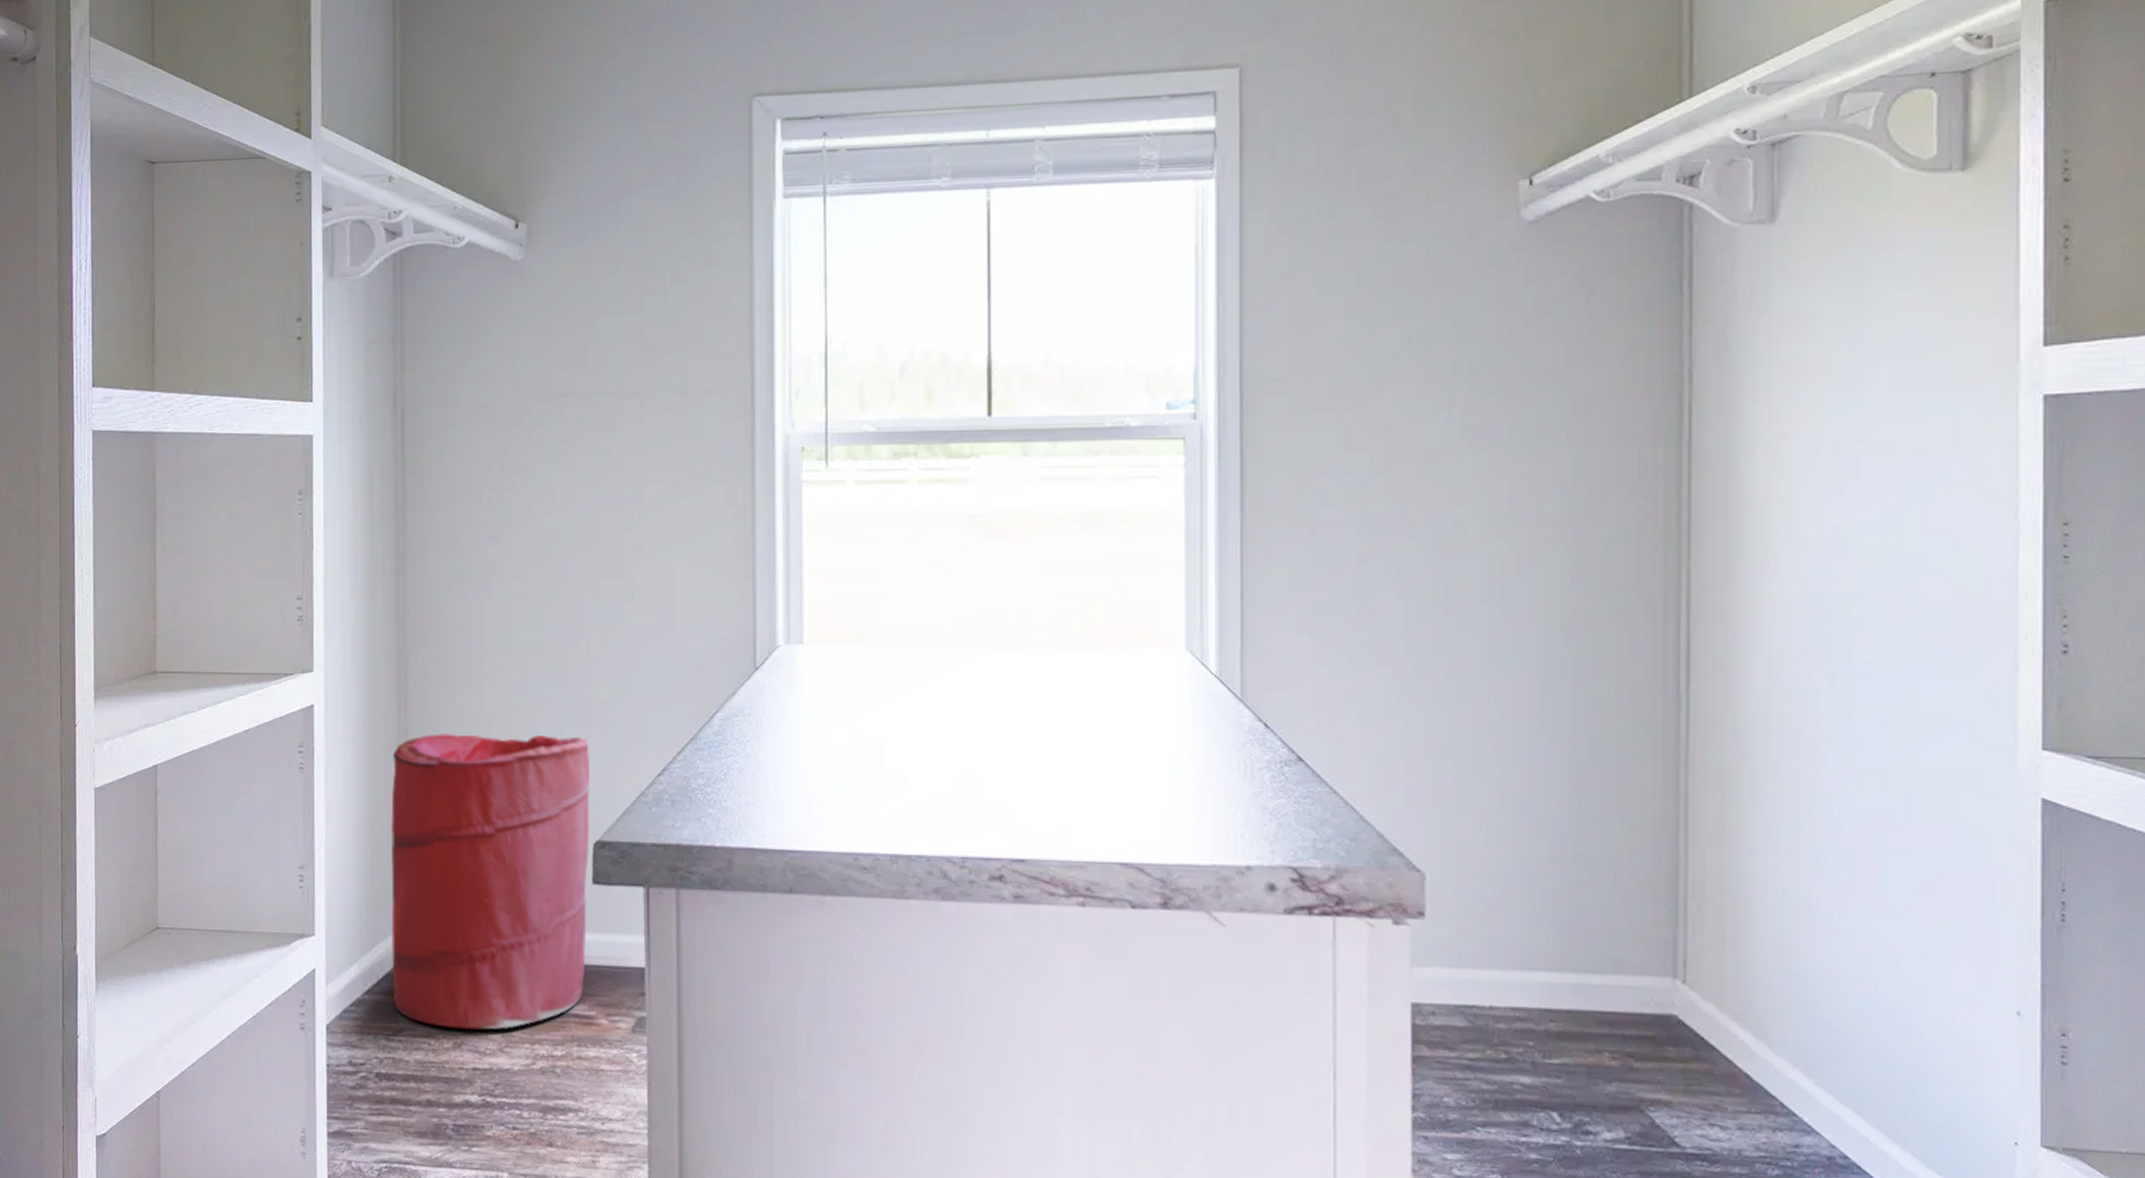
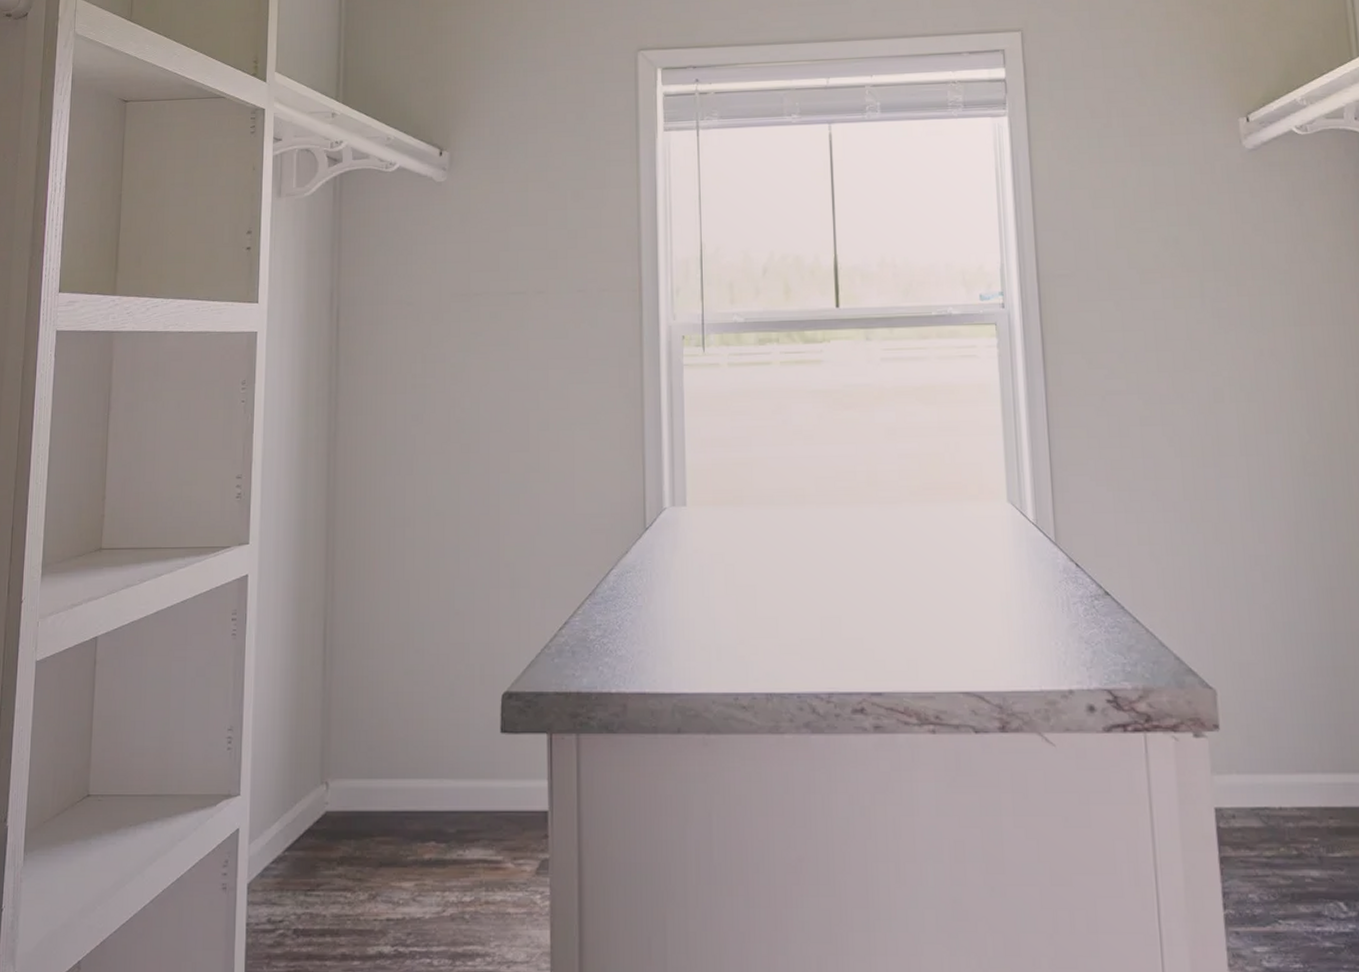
laundry hamper: present [390,733,590,1030] -> none [312,595,499,880]

